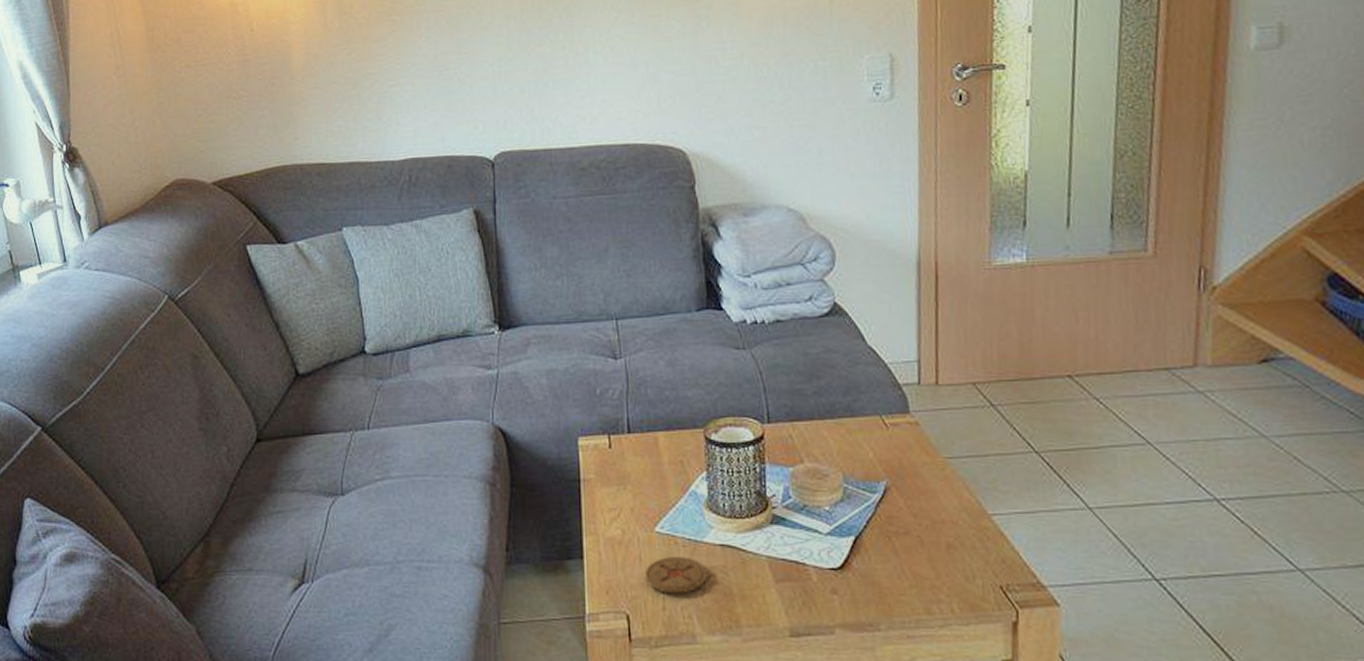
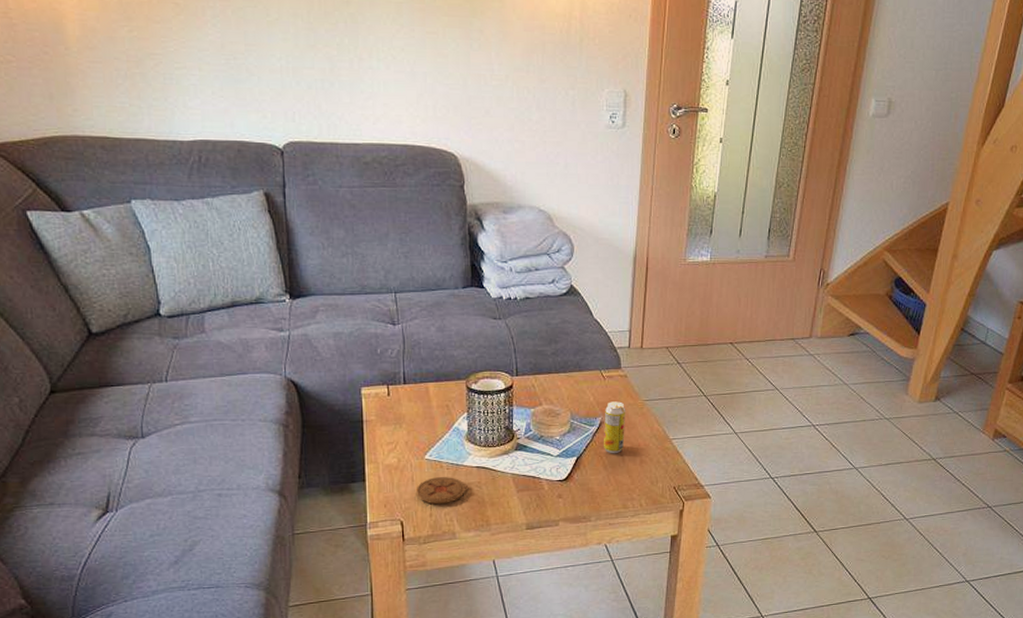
beverage can: none [890,459,922,534] -> present [603,401,626,454]

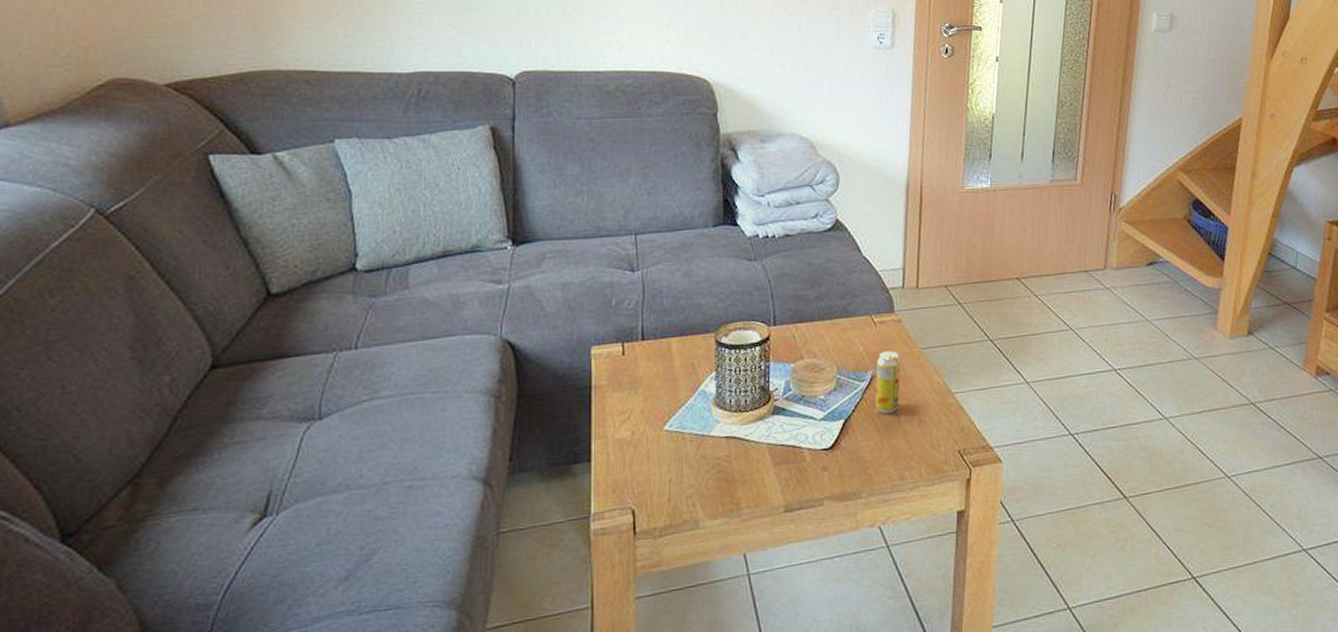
coaster: present [416,477,466,505] -> none [651,451,713,487]

